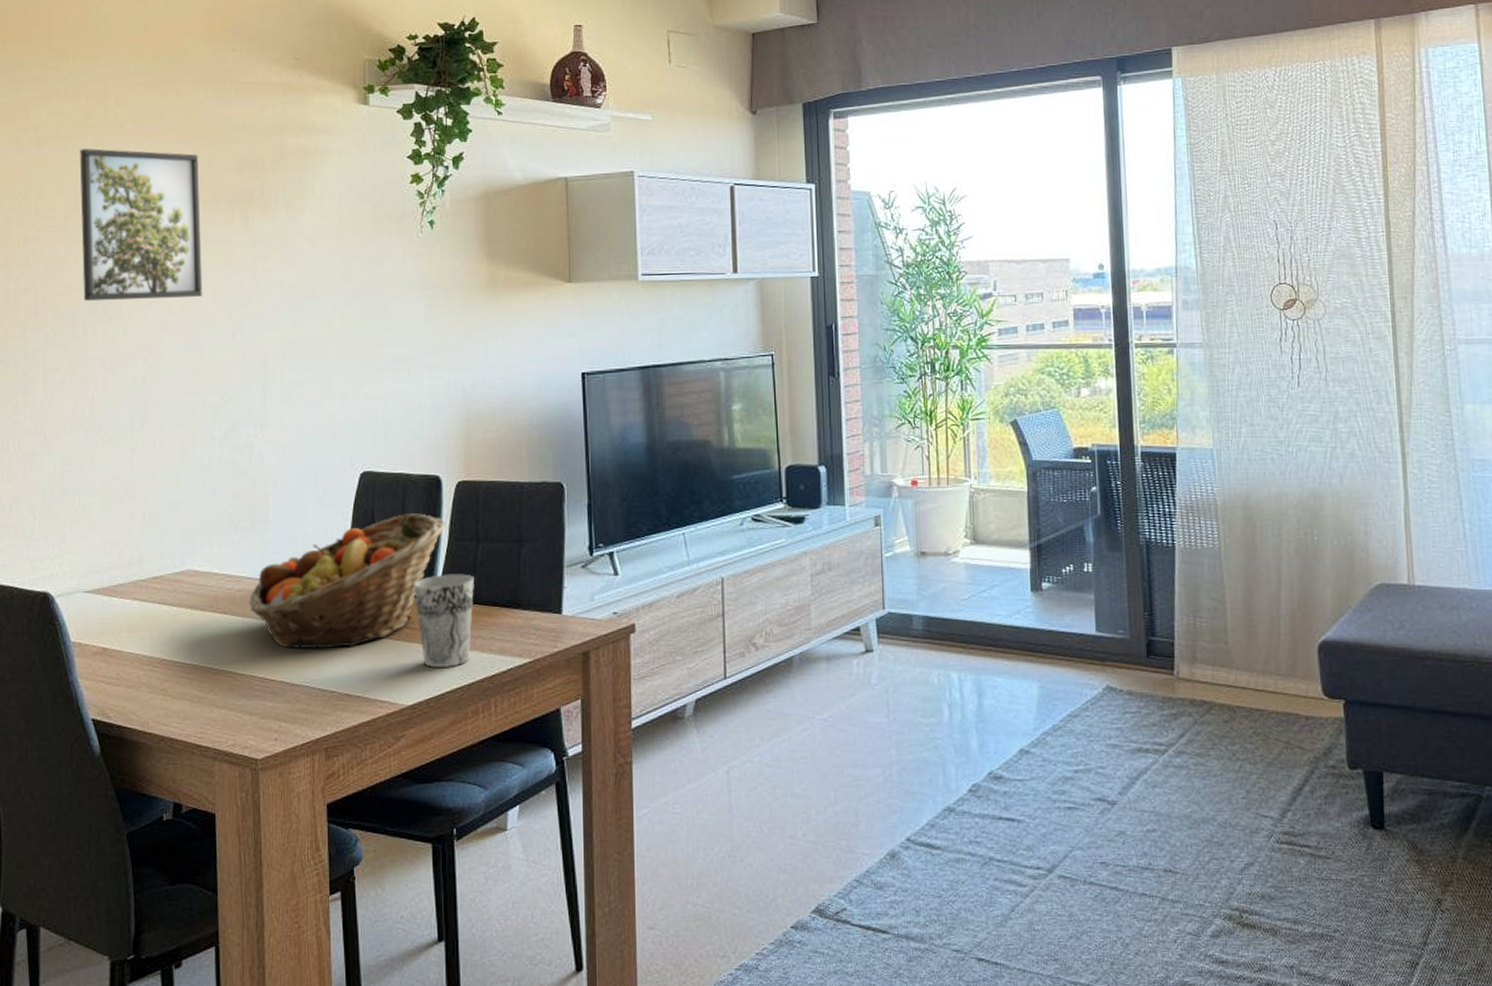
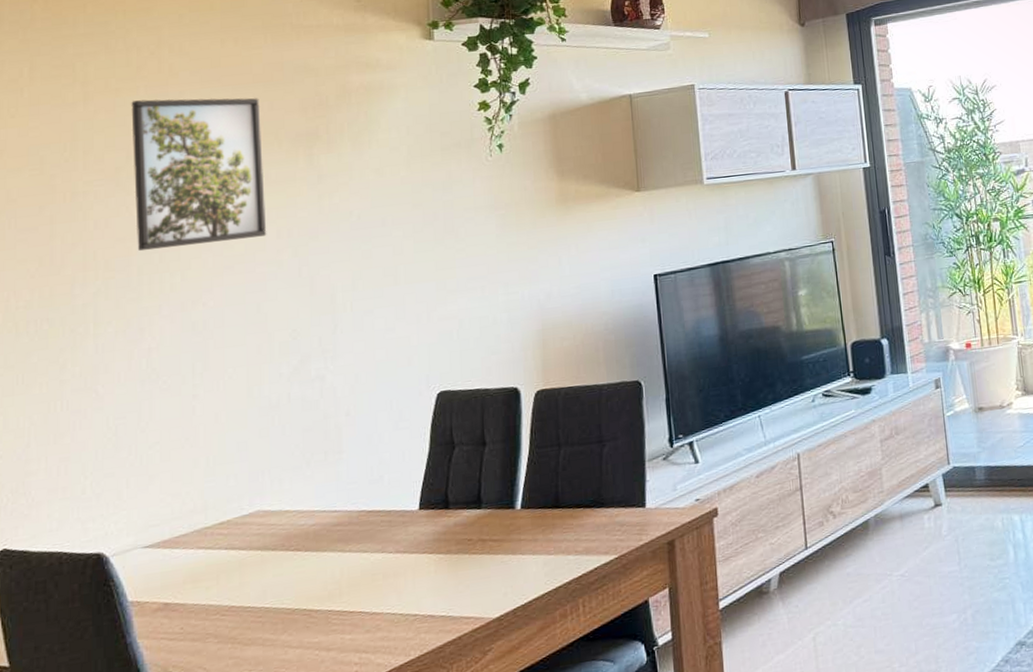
fruit basket: present [249,513,446,649] -> none [324,426,526,577]
cup: present [413,574,474,667] -> none [495,480,557,577]

